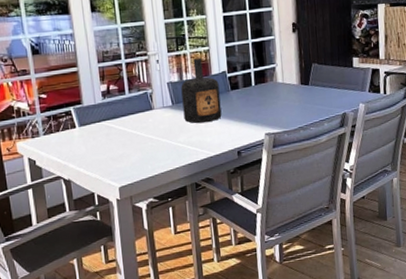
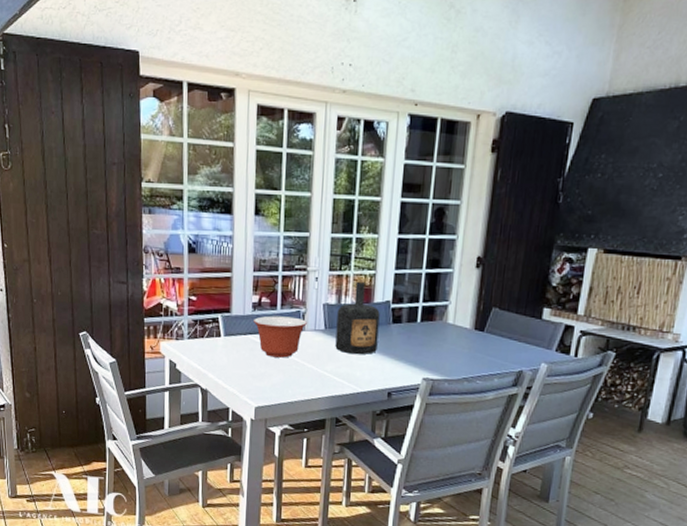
mixing bowl: none [105,98,155,139] -> present [254,315,307,358]

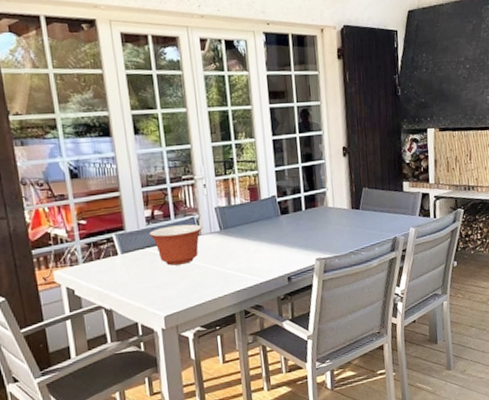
bottle: present [335,280,380,355] -> none [229,180,272,249]

